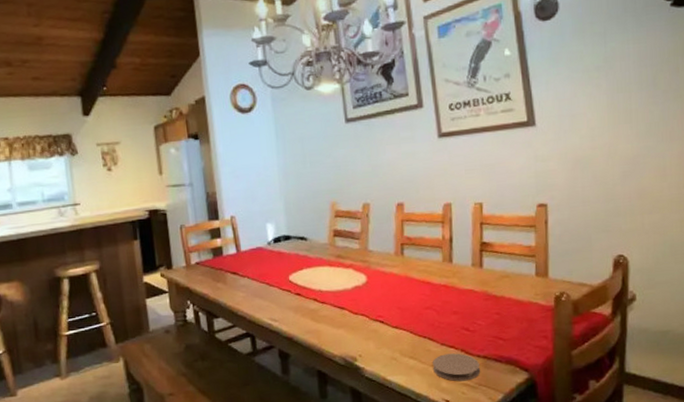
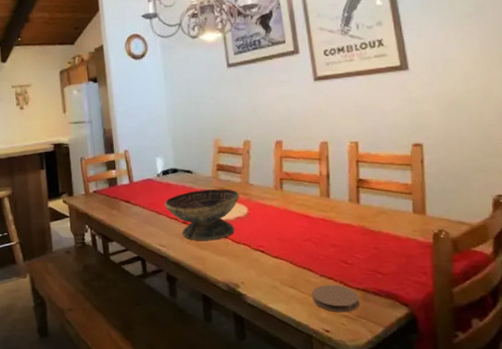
decorative bowl: none [276,256,359,314] -> present [164,189,240,241]

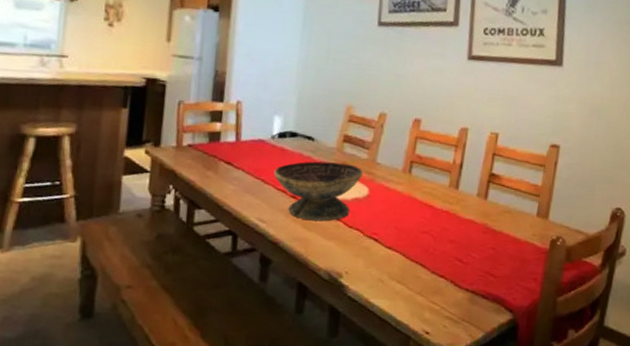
coaster: present [312,285,360,313] -> none [419,283,467,314]

